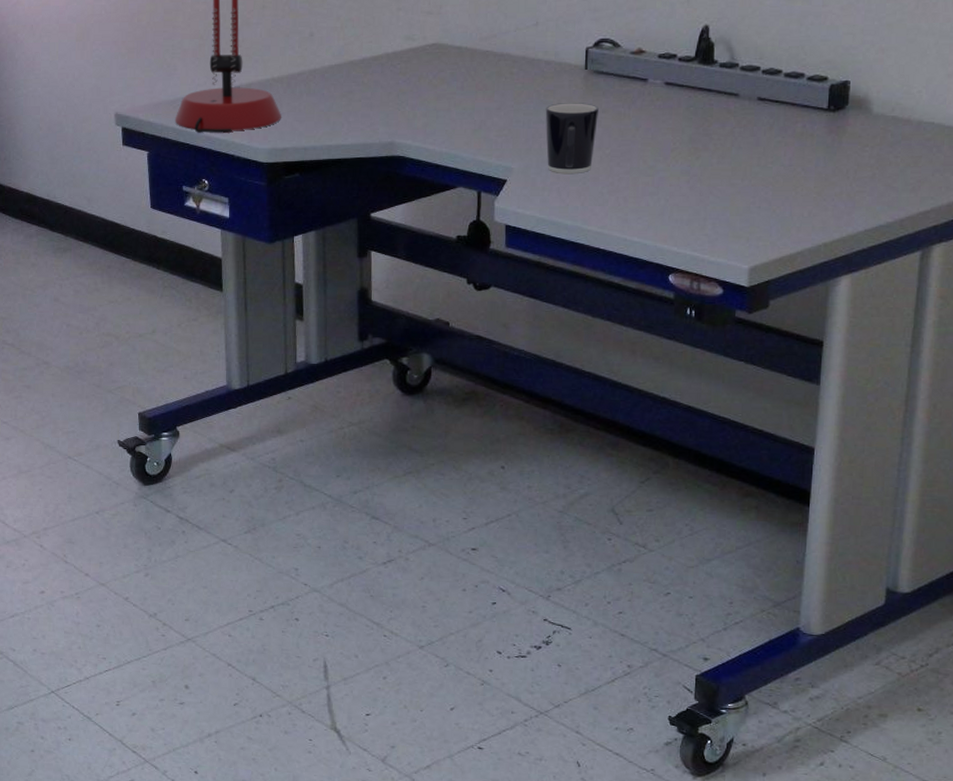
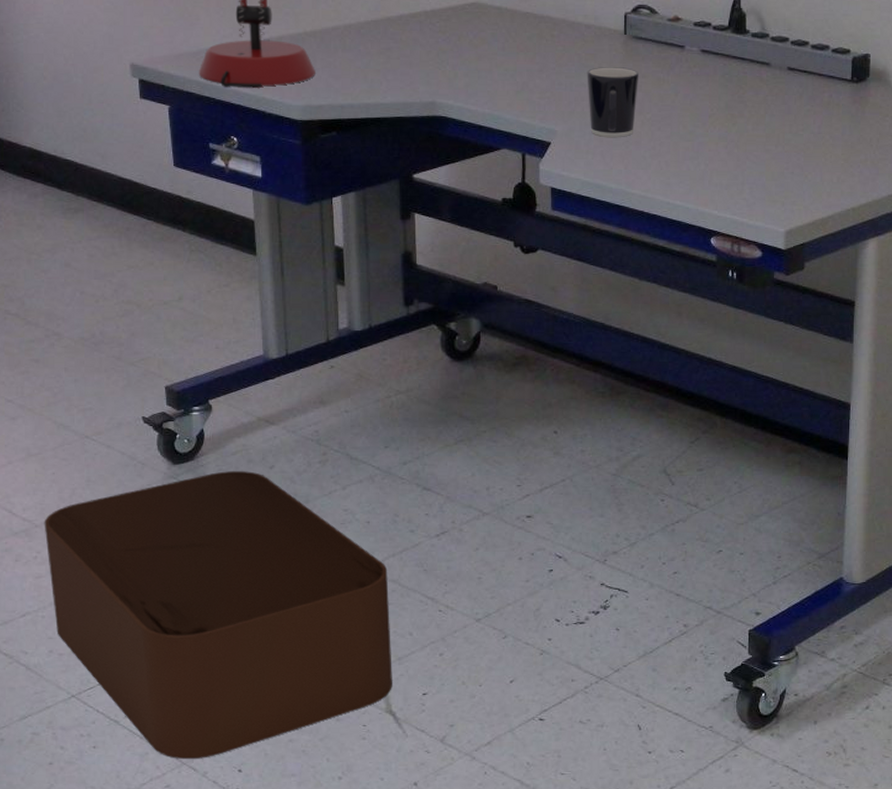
storage bin: none [31,493,338,759] -> present [44,471,392,760]

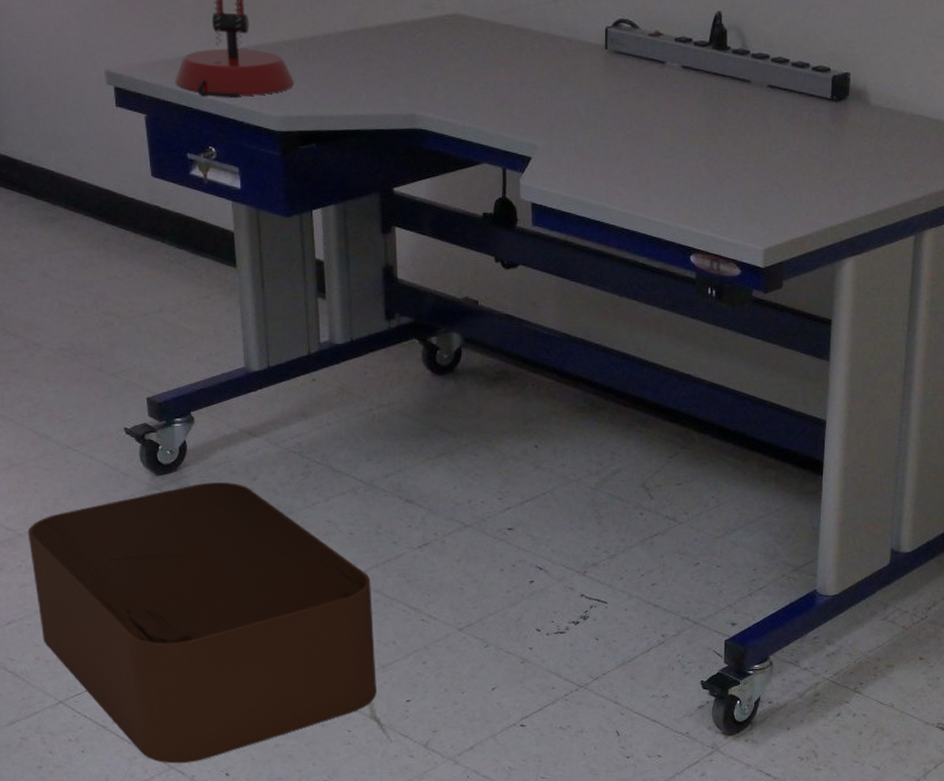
mug: present [587,67,640,137] -> none [567,81,620,153]

